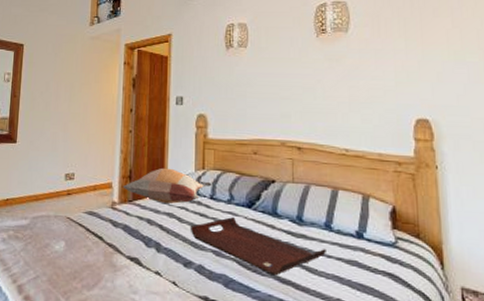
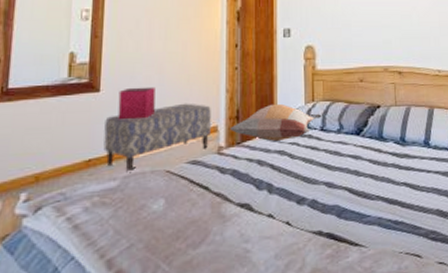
bench: none [18,159,107,215] -> present [103,103,211,174]
storage bin: none [29,141,60,170] -> present [117,86,155,121]
serving tray: present [190,217,326,276] -> none [301,146,426,198]

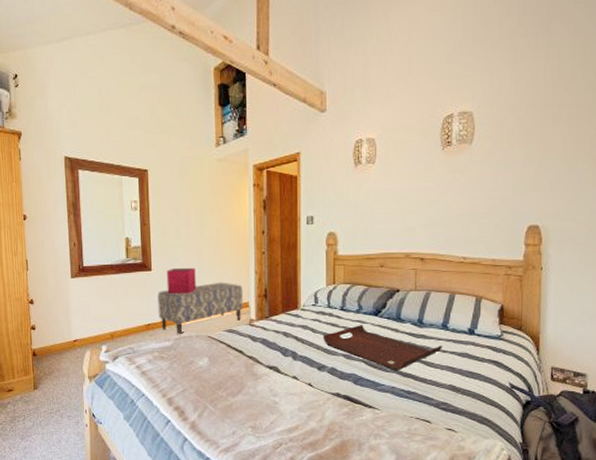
decorative pillow: present [230,103,322,141] -> none [259,285,342,317]
serving tray: none [301,146,426,198] -> present [322,325,442,371]

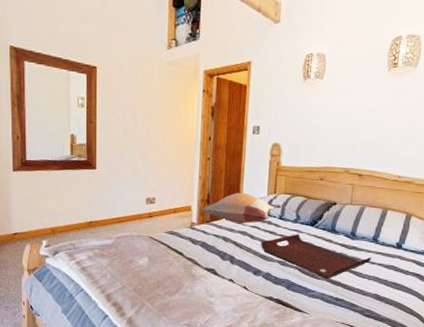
bench: present [158,282,243,336] -> none [101,184,186,235]
storage bin: present [166,267,196,294] -> none [111,167,140,195]
decorative pillow: none [259,285,342,317] -> present [201,192,282,223]

